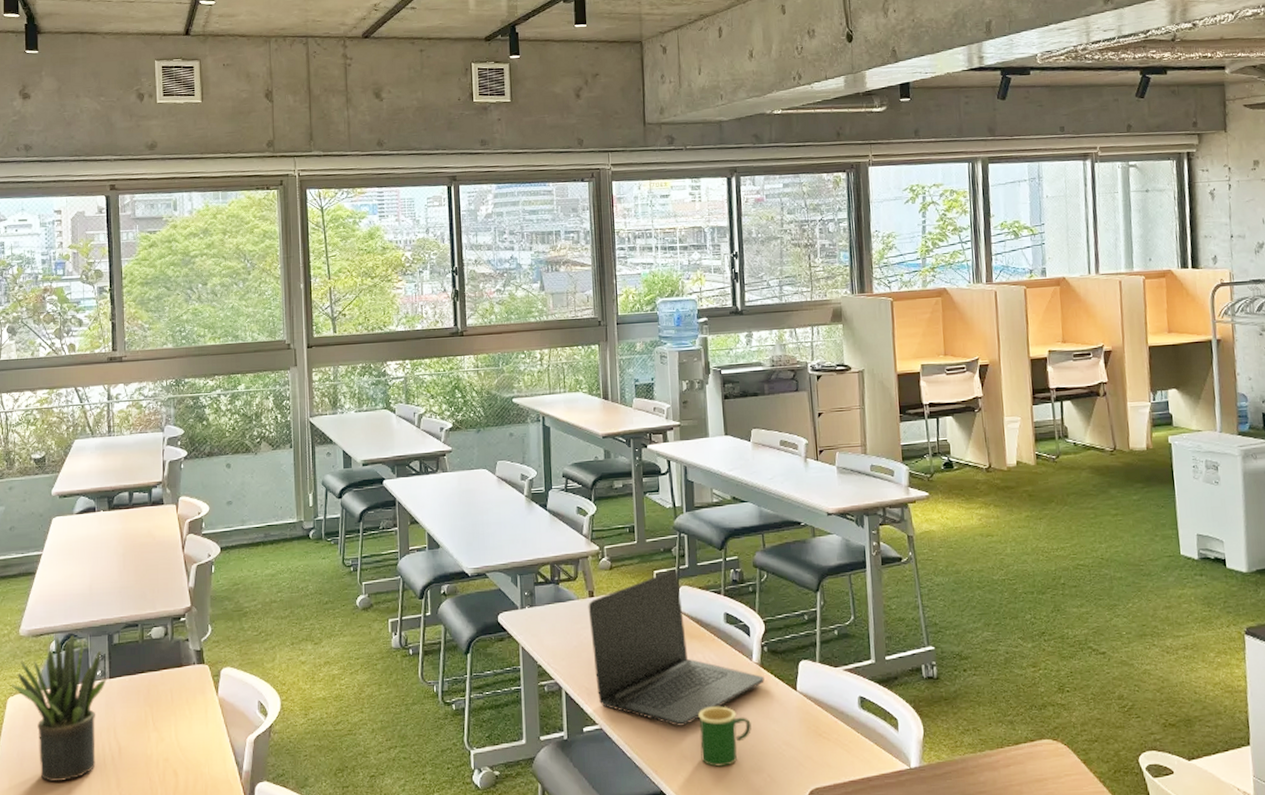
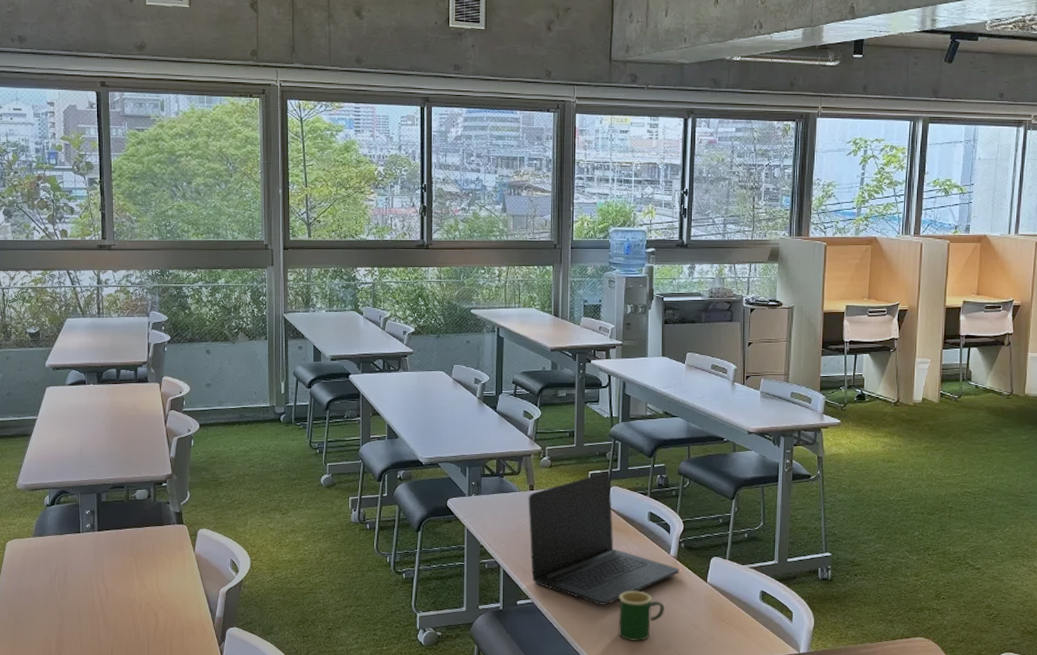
potted plant: present [11,635,107,783] -> none [9,492,96,616]

